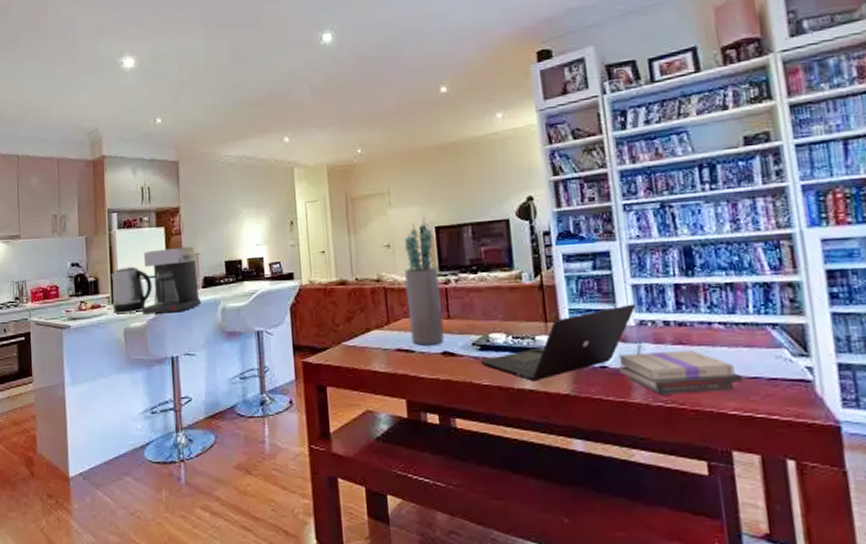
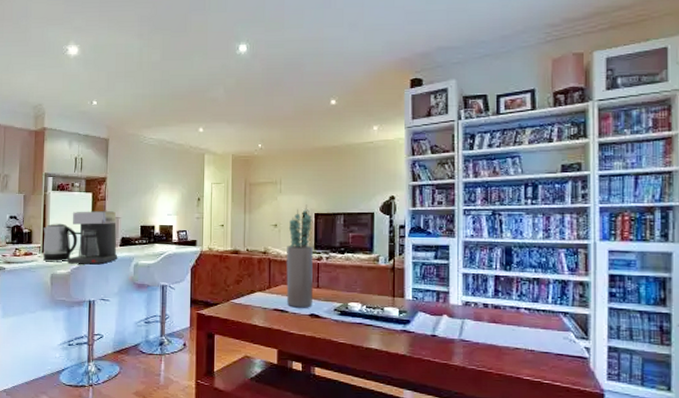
laptop: present [480,304,636,382] -> none [339,288,464,343]
books: present [618,350,743,395] -> none [445,327,538,362]

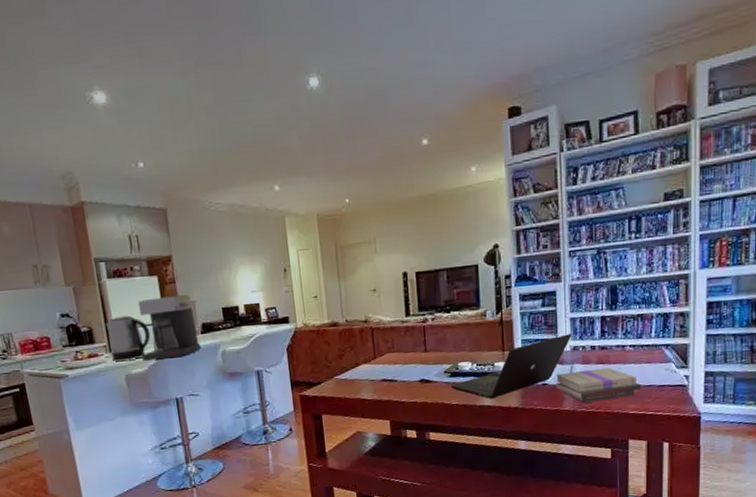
vase: present [286,204,313,308] -> none [389,263,422,376]
laptop: none [339,288,464,343] -> present [450,333,572,399]
books: none [445,327,538,362] -> present [555,367,642,403]

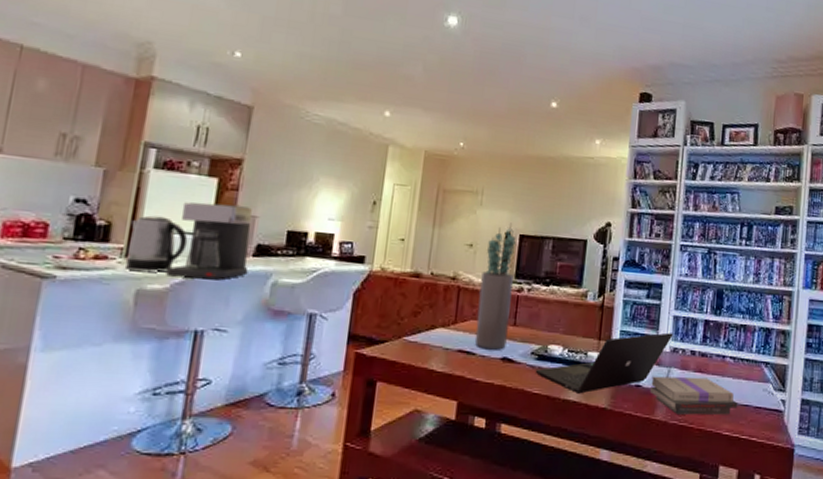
vase: none [389,263,422,376] -> present [474,223,516,350]

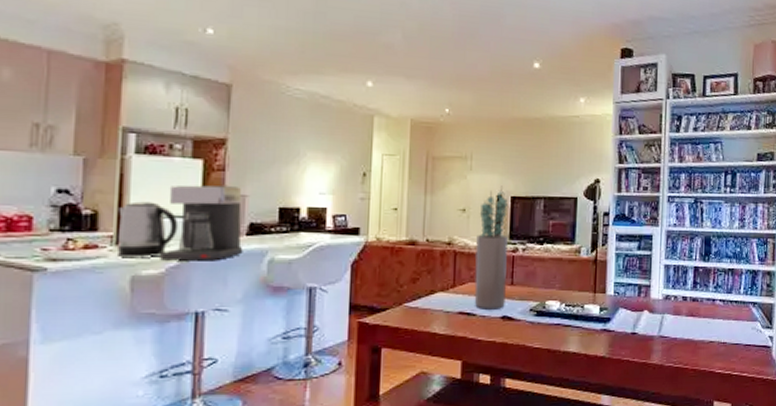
laptop: present [535,332,673,394] -> none [534,281,665,345]
books: present [649,376,738,415] -> none [645,321,729,357]

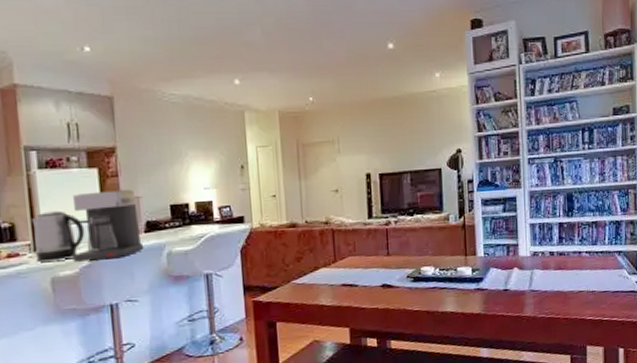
vase: present [474,185,508,310] -> none [351,164,384,280]

